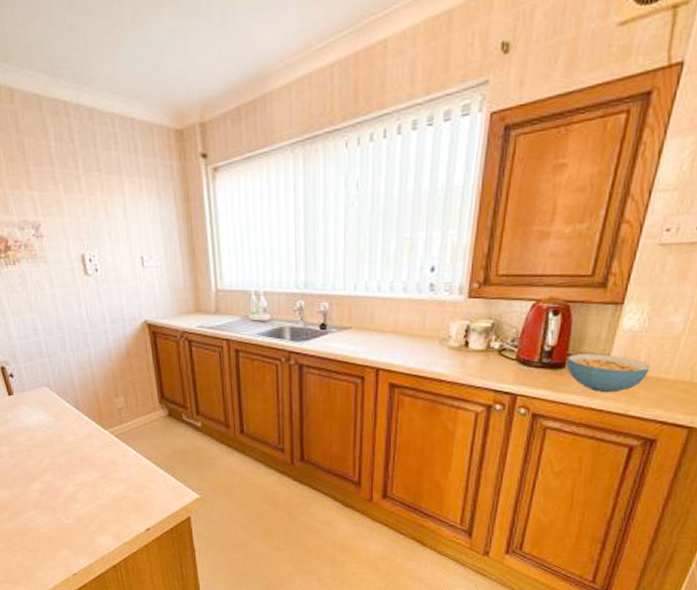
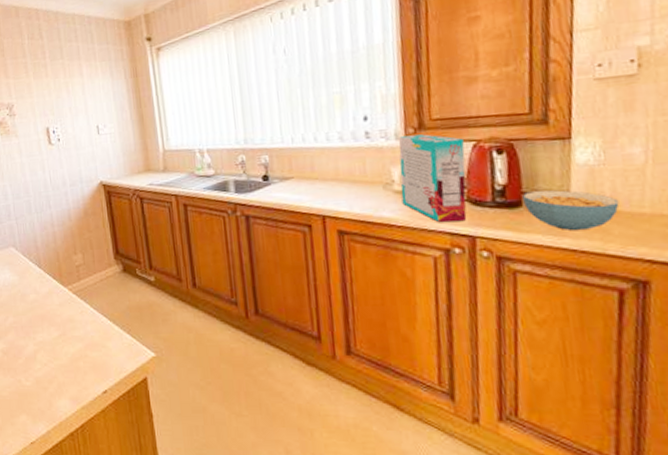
cereal box: none [455,290,524,380] -> present [398,134,467,223]

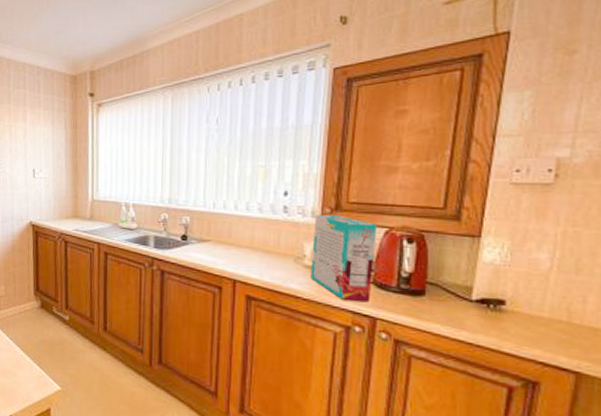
cereal bowl: present [523,190,620,231] -> none [427,282,520,326]

